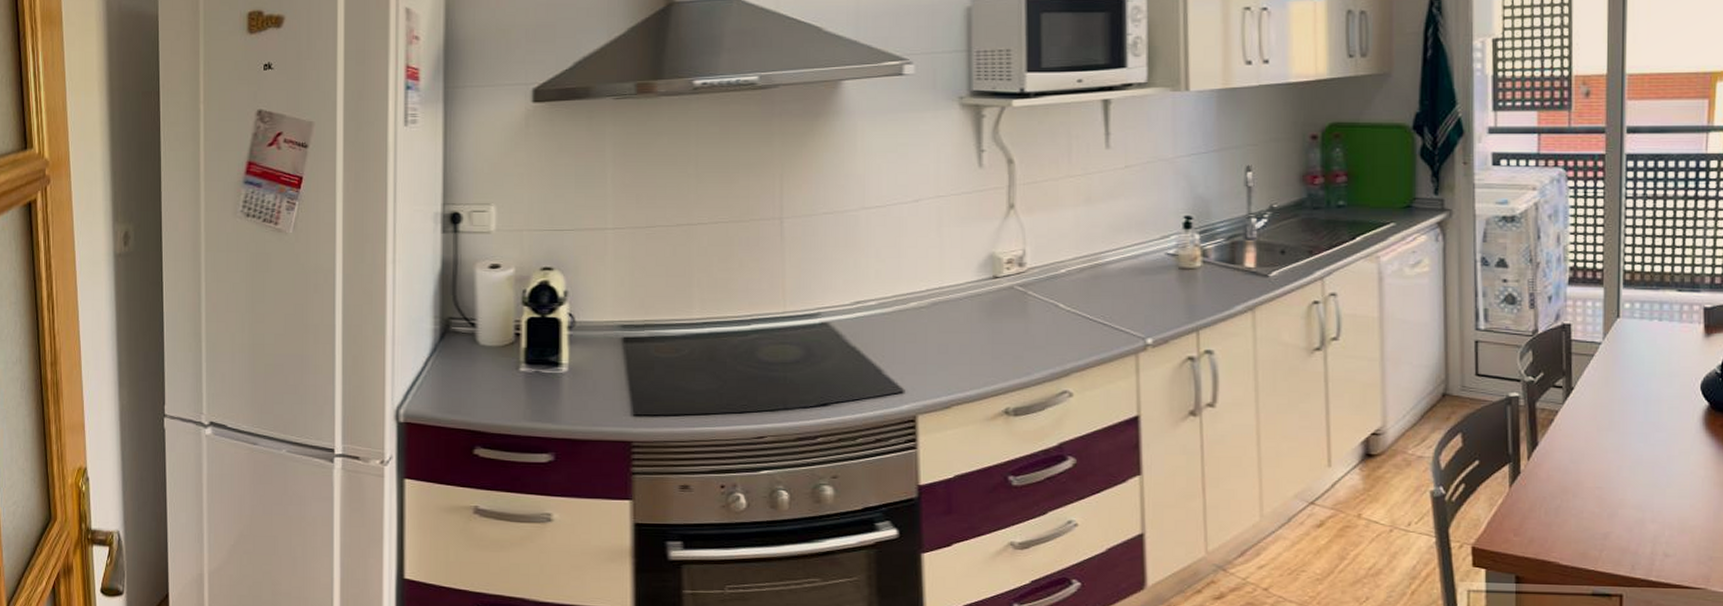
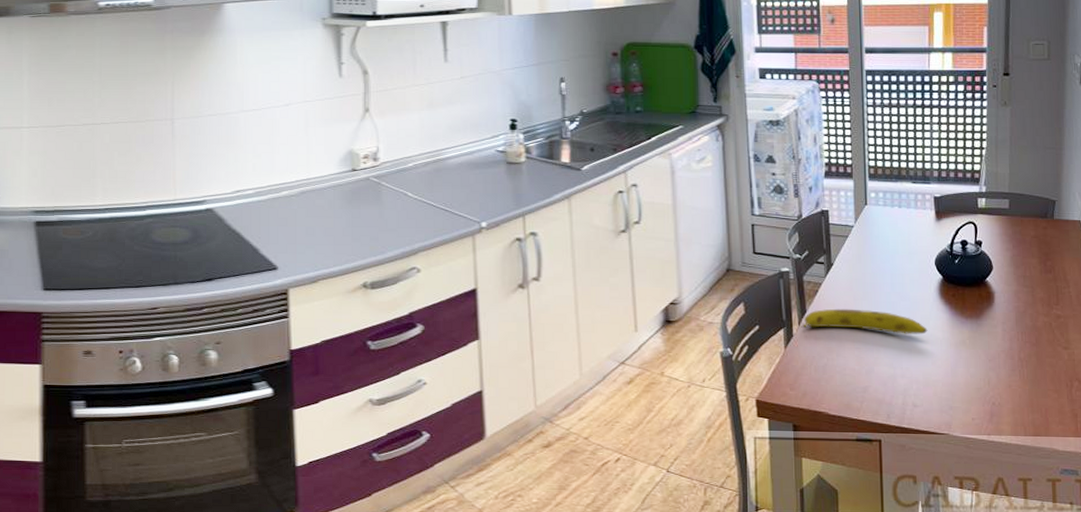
fruit: none [1532,441,1687,472] -> present [802,308,928,335]

